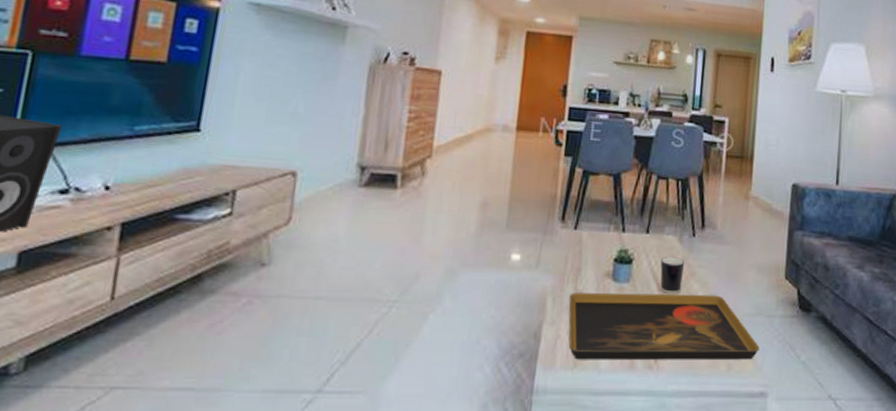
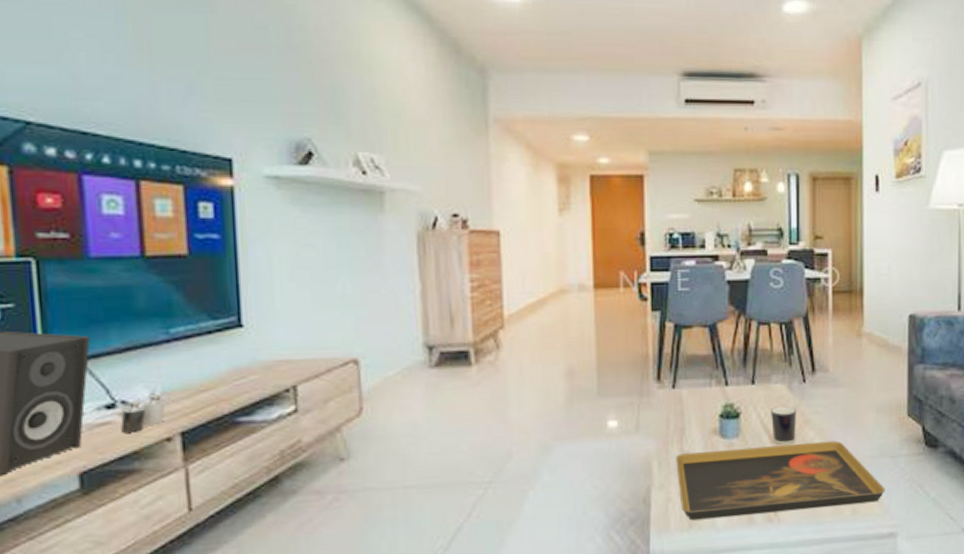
candle: none [68,184,115,220] -> present [121,393,166,434]

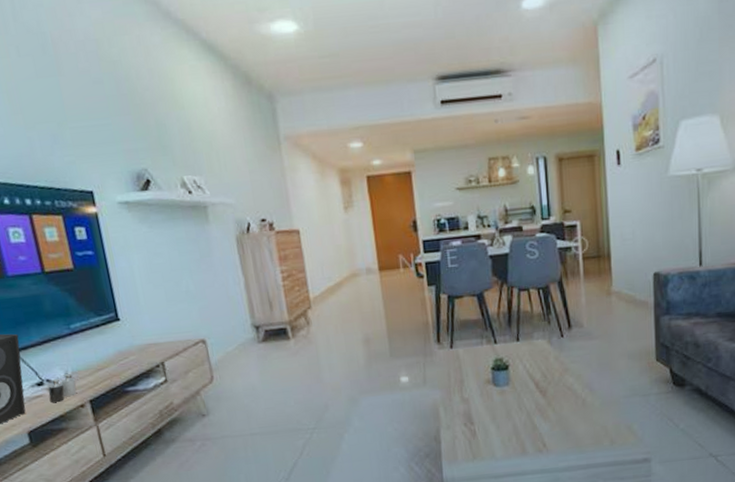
decorative tray: present [676,440,885,521] -> none [458,384,639,453]
mug: present [771,406,797,444] -> none [535,358,558,390]

